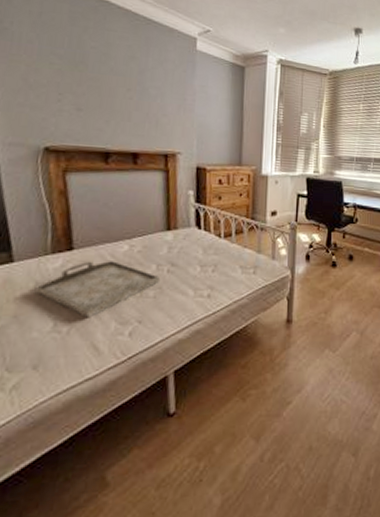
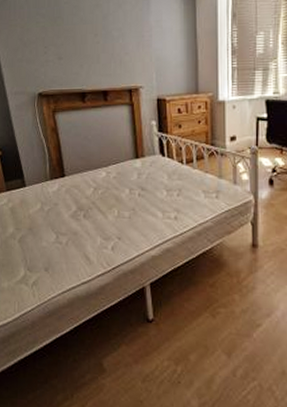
serving tray: present [36,261,161,318] -> none [42,185,134,233]

